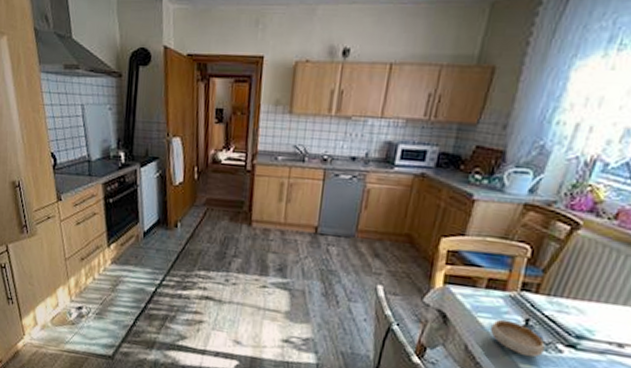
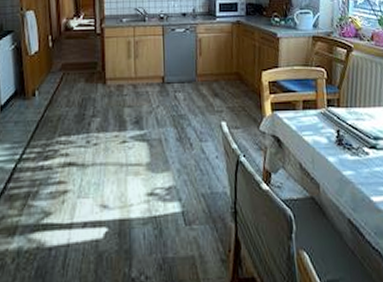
bowl: present [489,319,545,358] -> none [314,134,356,164]

